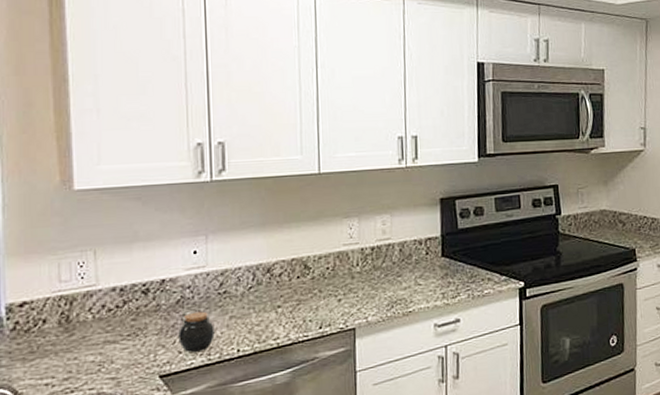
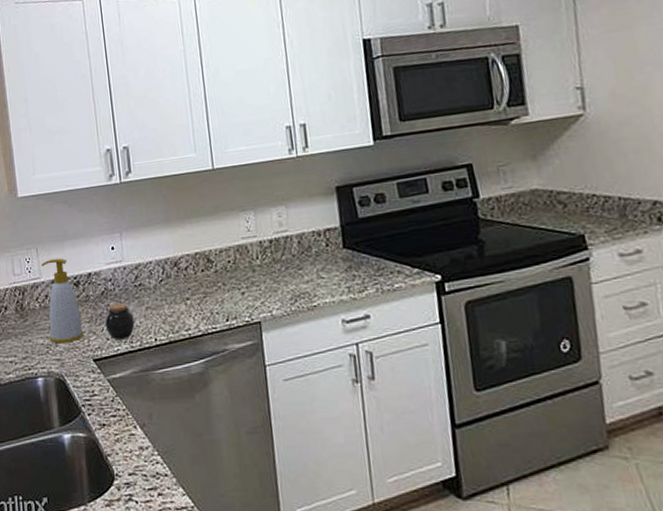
soap bottle: none [99,262,150,360] -> present [41,258,84,344]

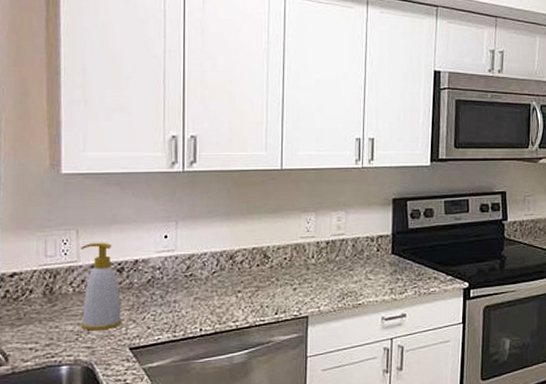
jar: present [105,302,135,339] -> none [148,291,180,328]

